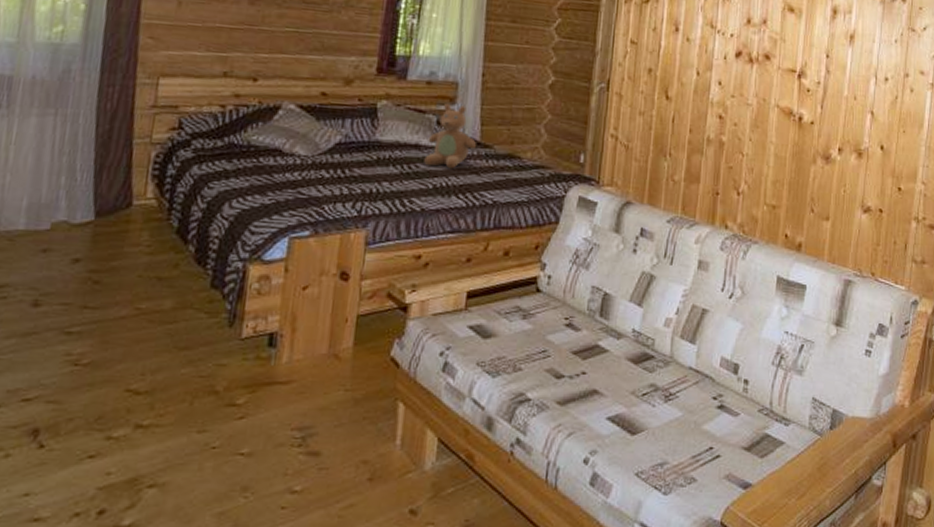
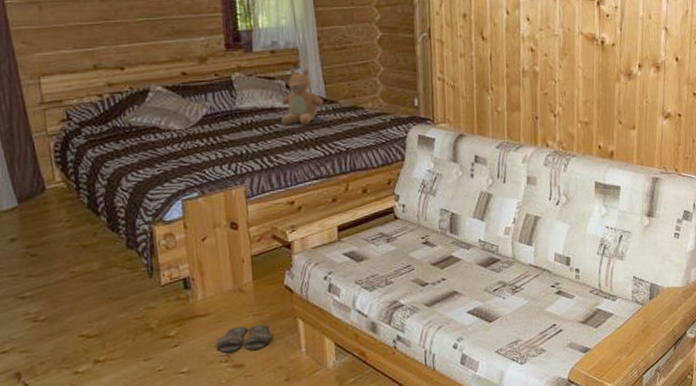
slippers: none [291,401,365,436] -> present [216,324,273,354]

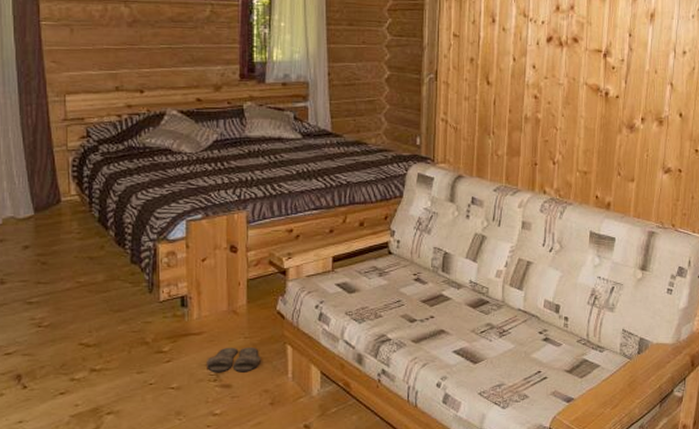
teddy bear: present [281,68,324,126] -> none [287,102,329,157]

